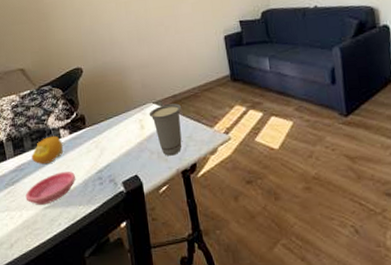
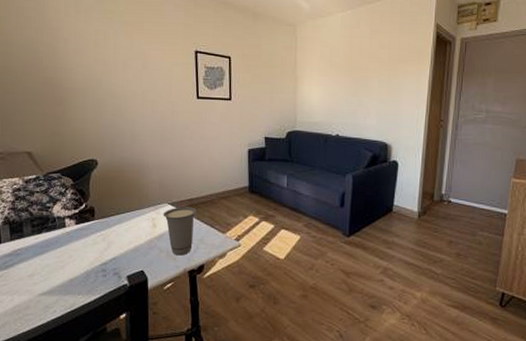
saucer: present [25,171,75,205] -> none [19,260,77,291]
fruit: present [31,135,64,165] -> none [30,224,68,252]

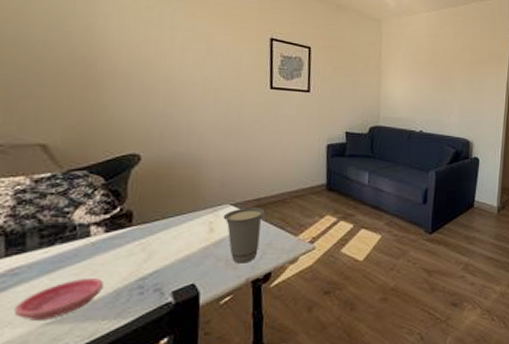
saucer: none [19,260,77,291] -> present [13,277,103,321]

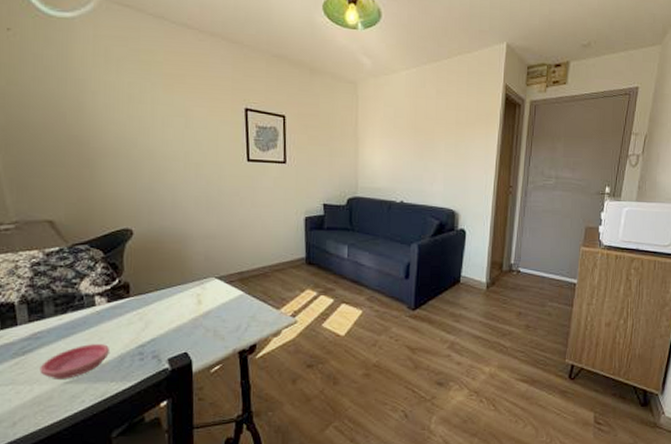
cup: present [223,208,266,264] -> none [209,281,248,335]

